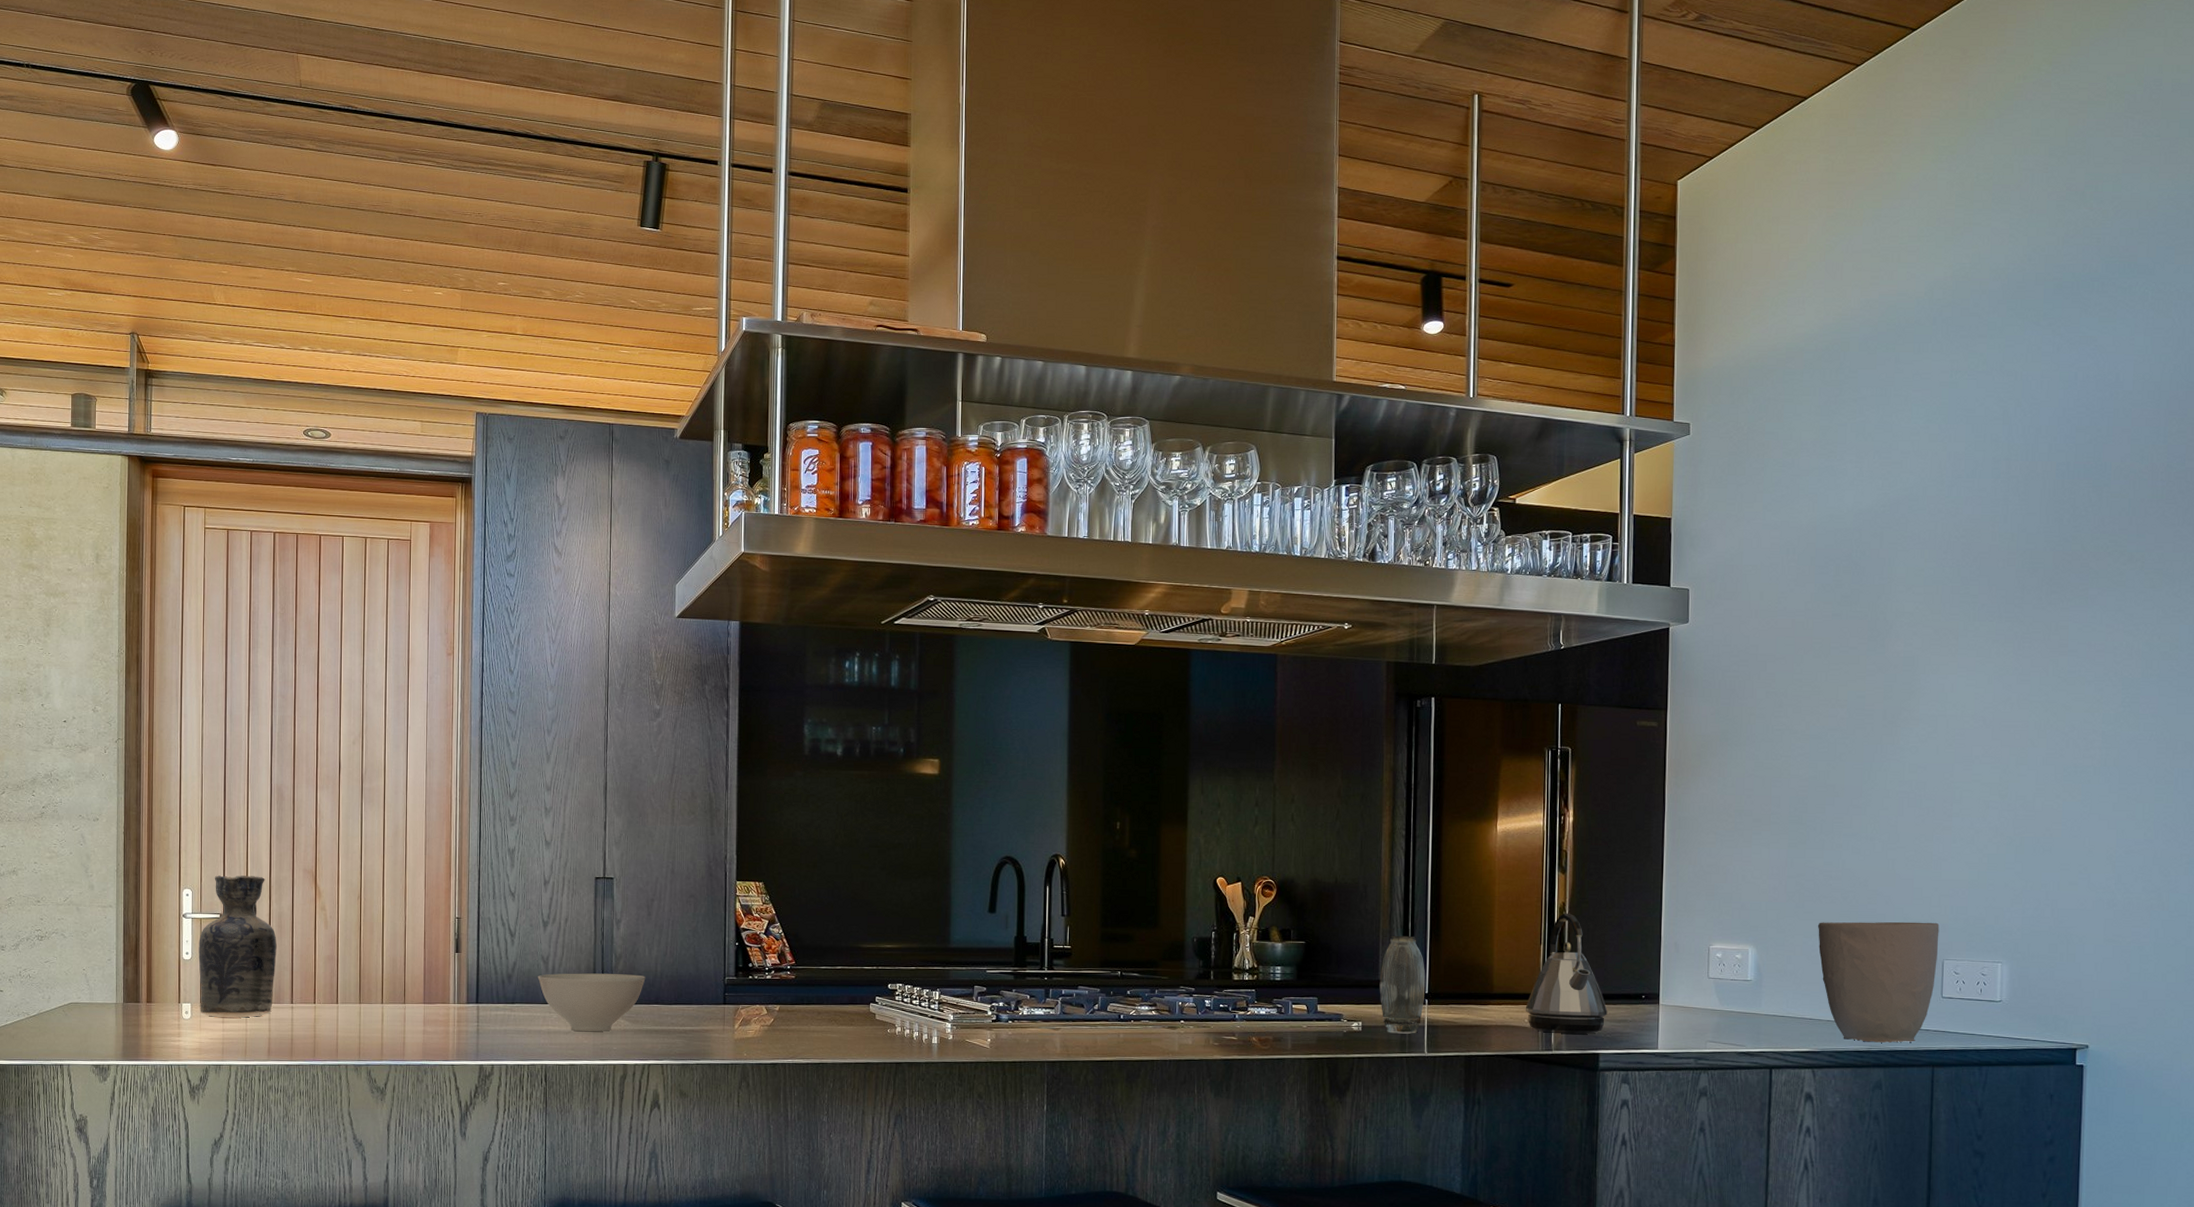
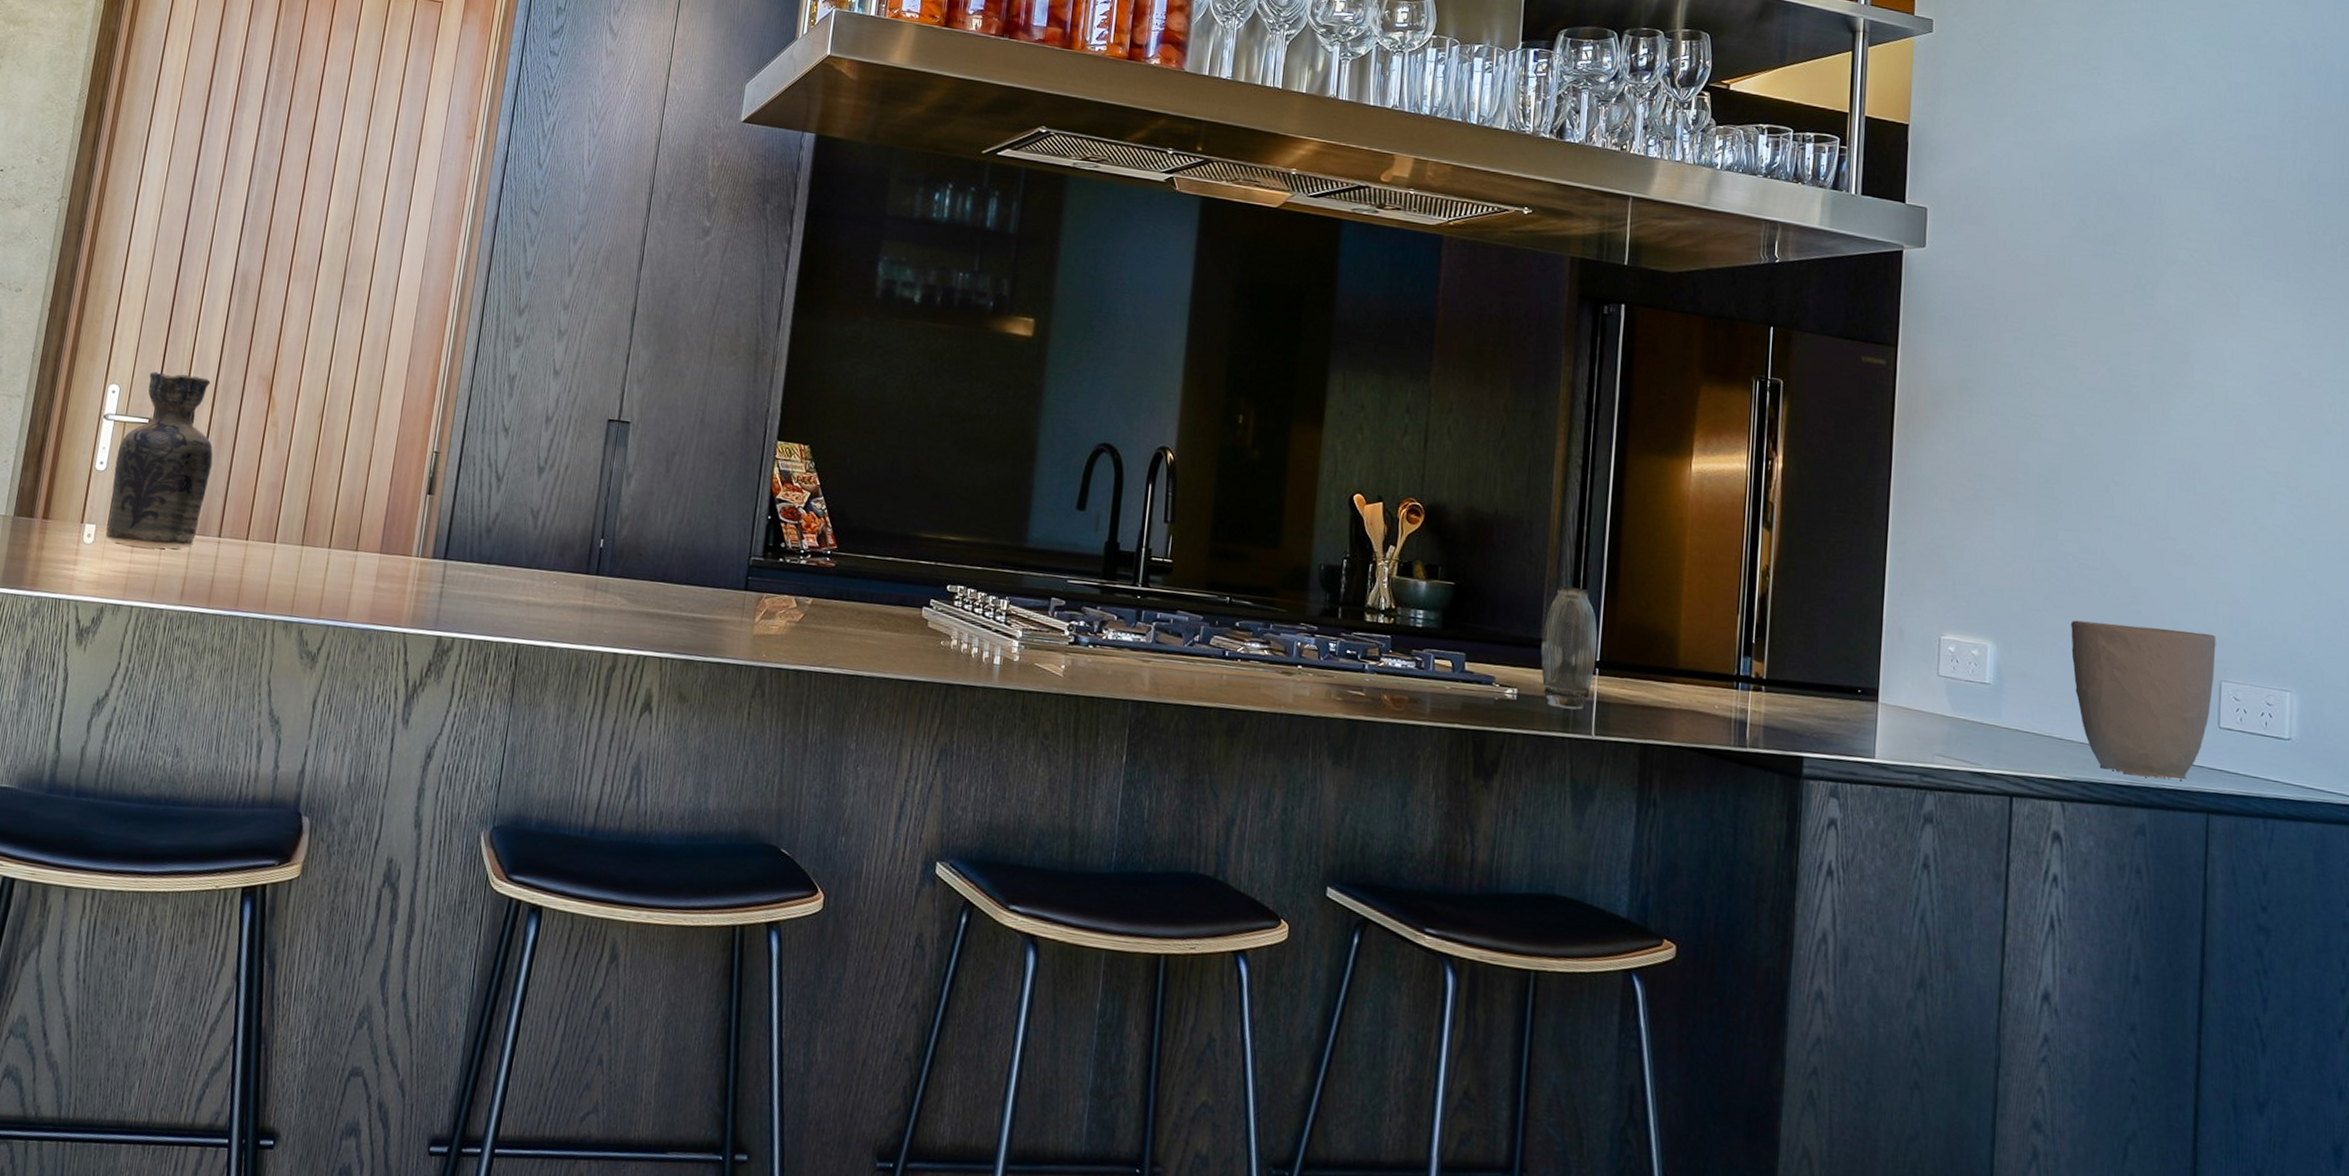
bowl: present [537,973,646,1032] -> none [522,531,654,610]
kettle: present [1525,913,1608,1034] -> none [1715,578,1815,732]

